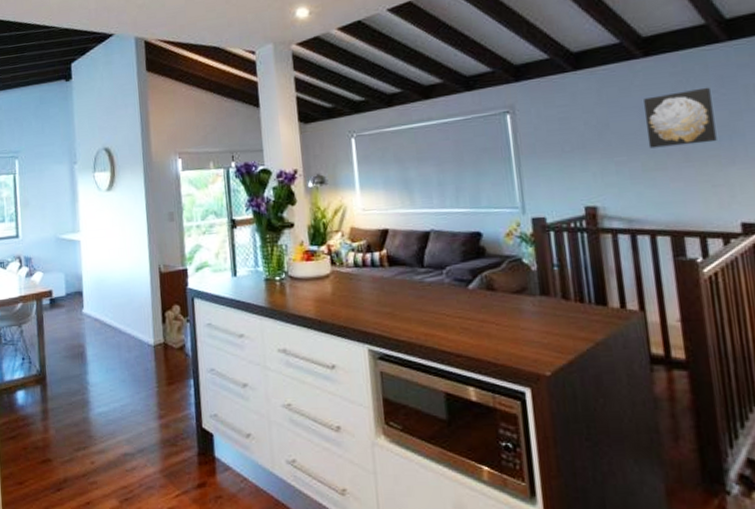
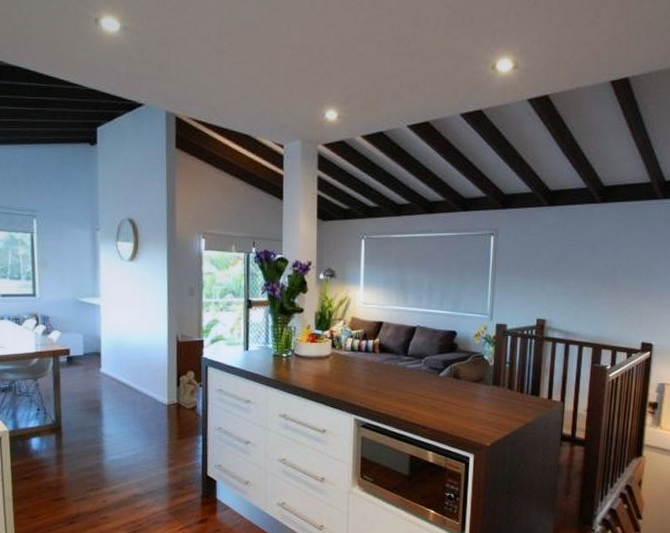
wall art: present [644,87,717,148] -> none [591,234,643,279]

